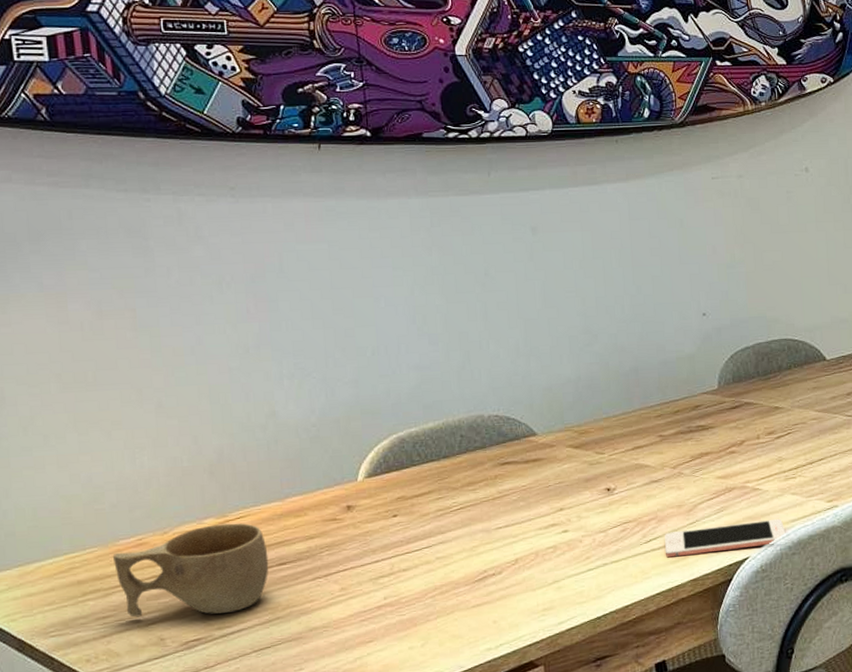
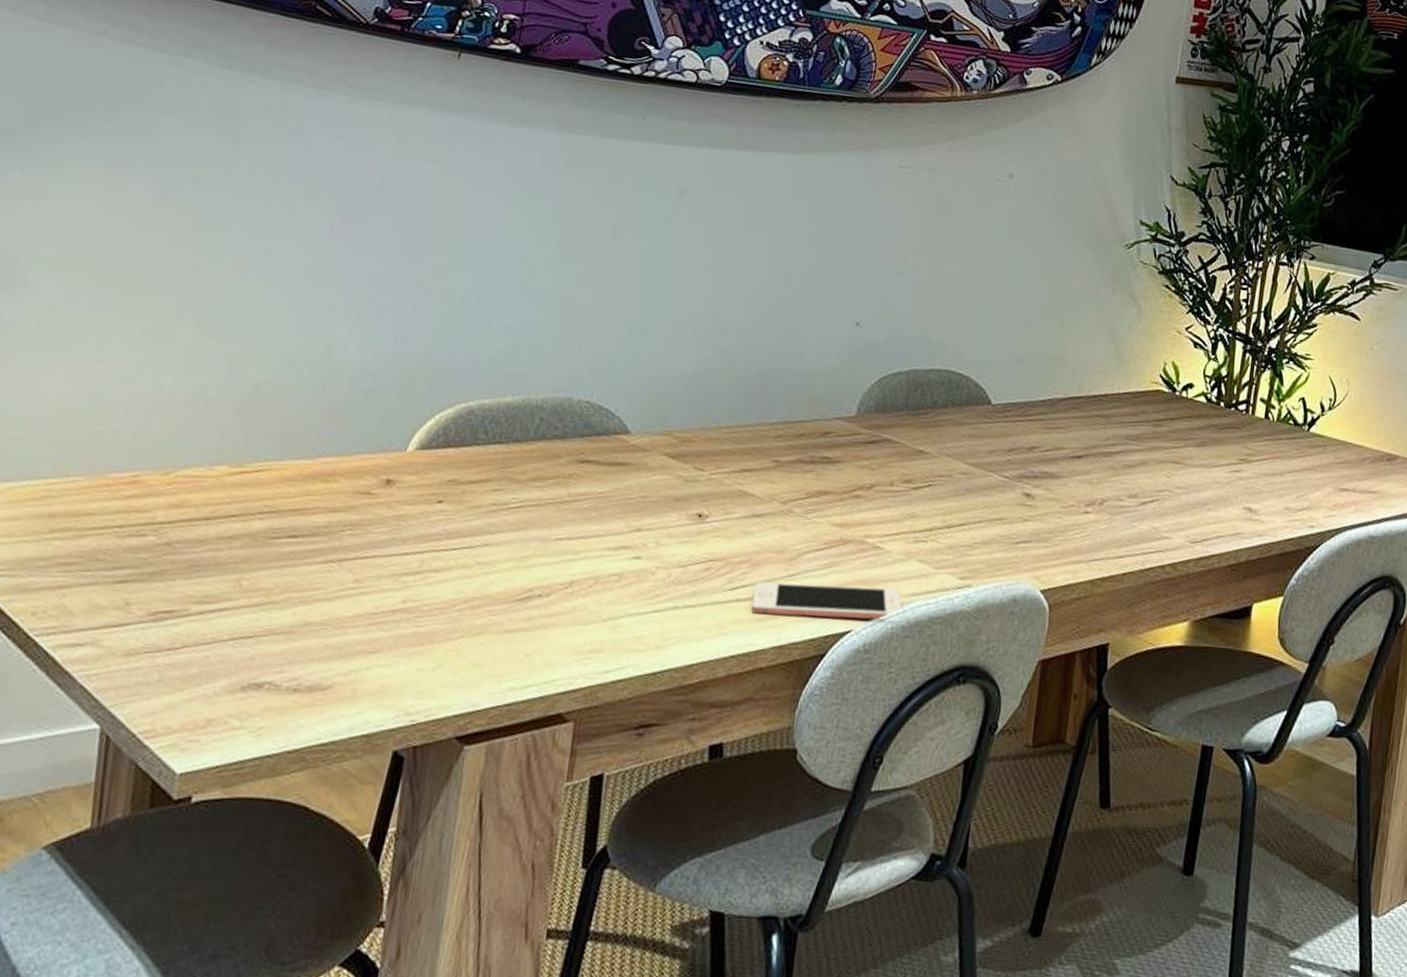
cup: present [112,523,269,618] -> none [95,473,281,586]

